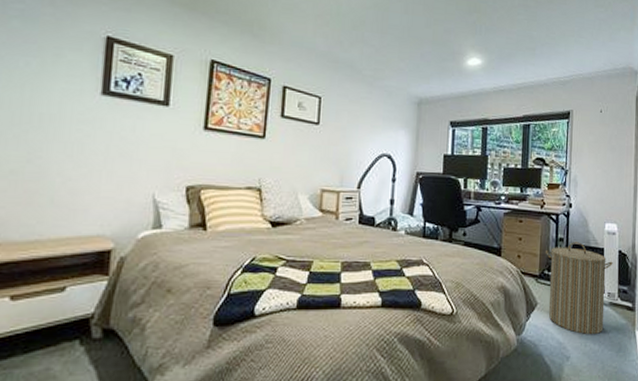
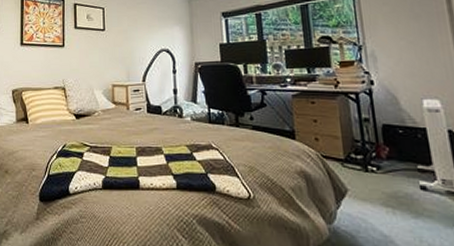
laundry hamper: present [545,242,613,335] -> none [347,122,444,229]

